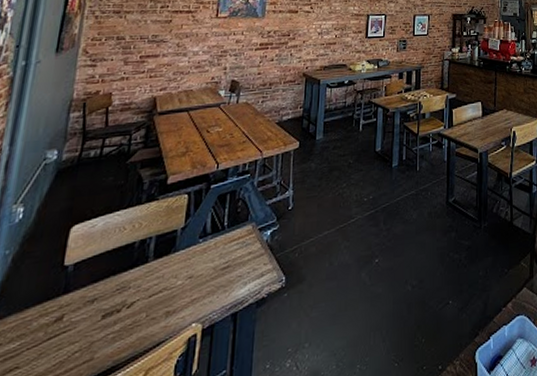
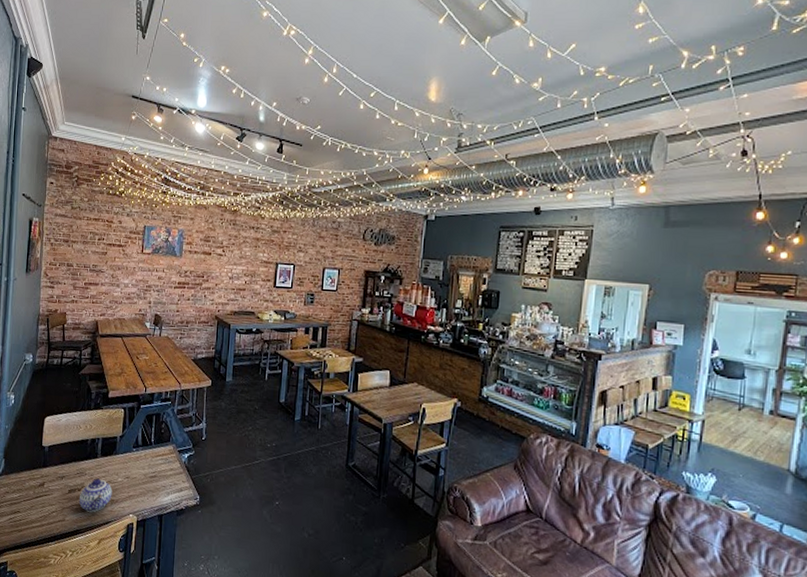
teapot: none [118,288,168,338] -> present [79,478,112,512]

